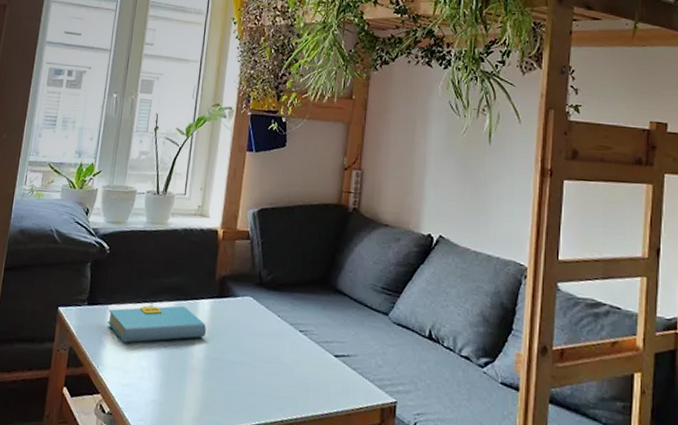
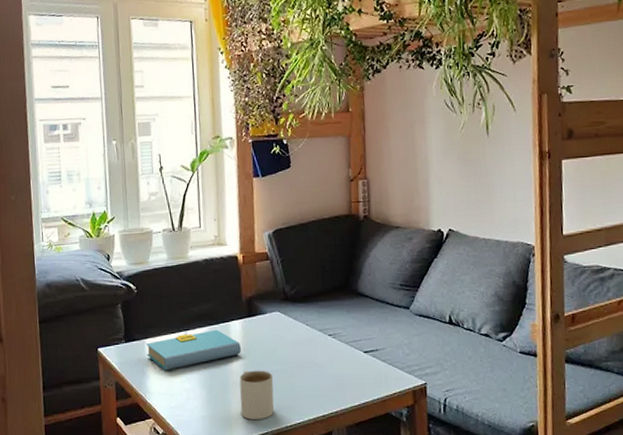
mug: none [194,356,235,414] -> present [239,370,275,420]

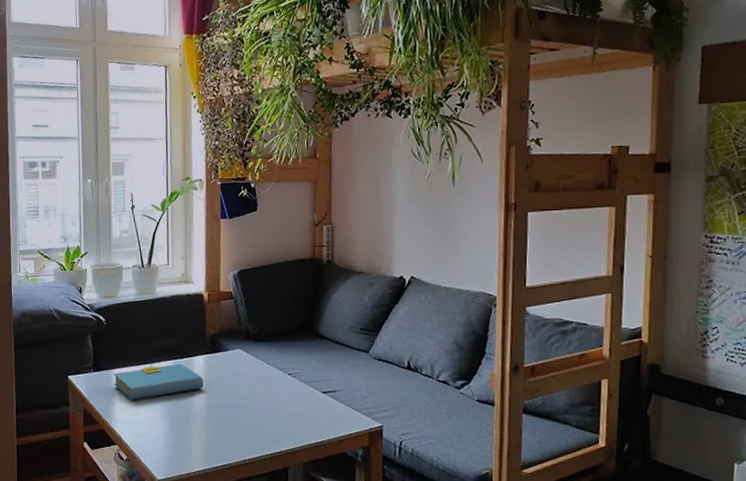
mug: present [239,370,275,420] -> none [201,404,234,451]

